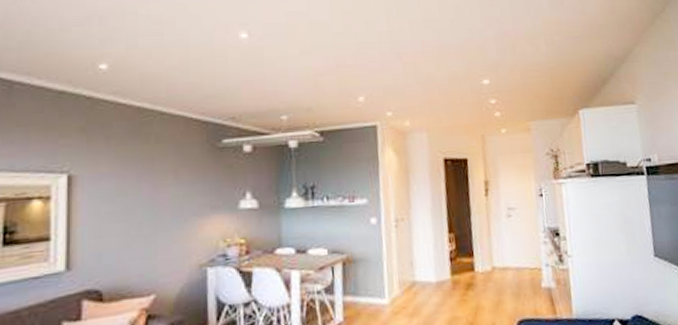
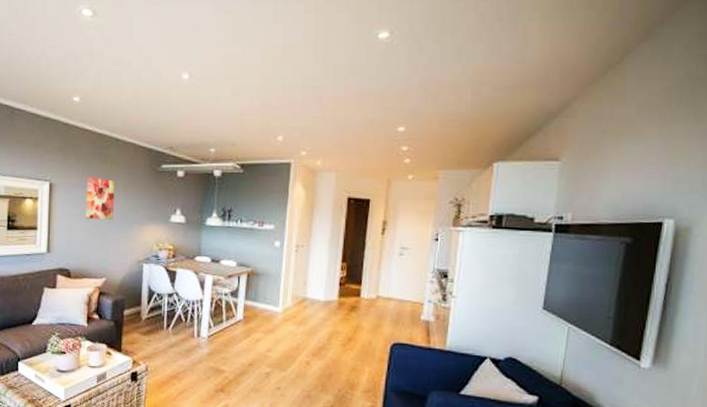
wall art: none [121,161,163,218] -> present [86,176,115,220]

